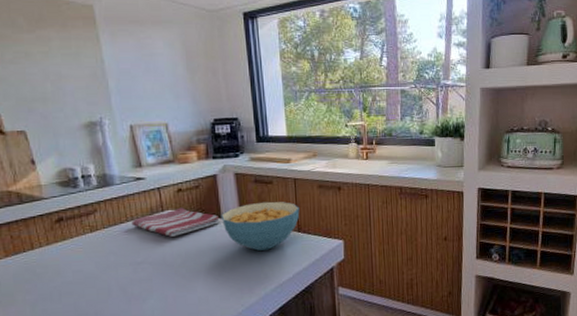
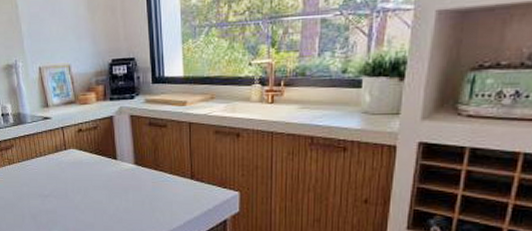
dish towel: present [131,207,220,237] -> none [40,147,115,174]
cereal bowl: present [221,201,300,251] -> none [116,145,194,195]

